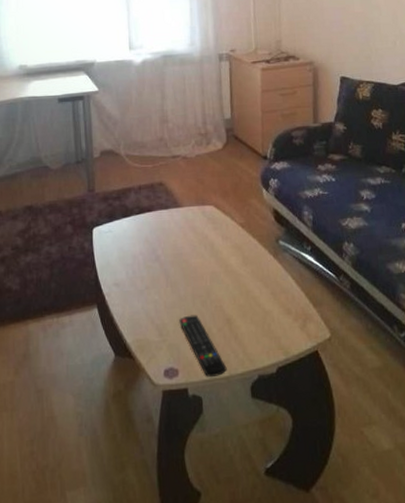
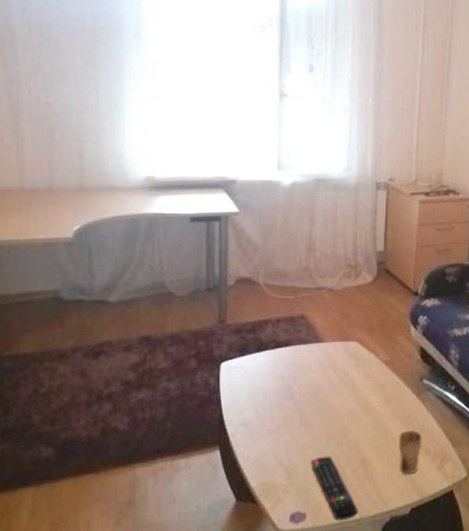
cup: none [260,290,283,334] -> present [399,429,422,475]

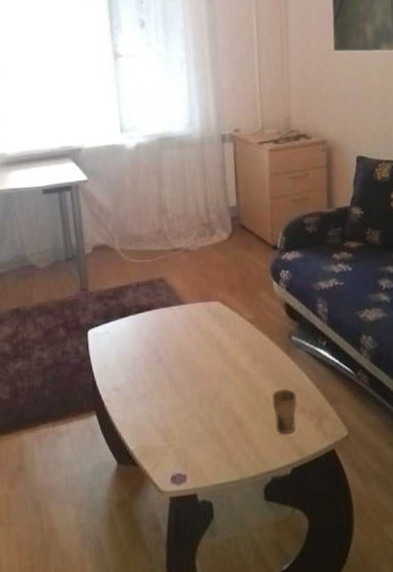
remote control: present [311,456,358,521] -> none [185,417,238,482]

